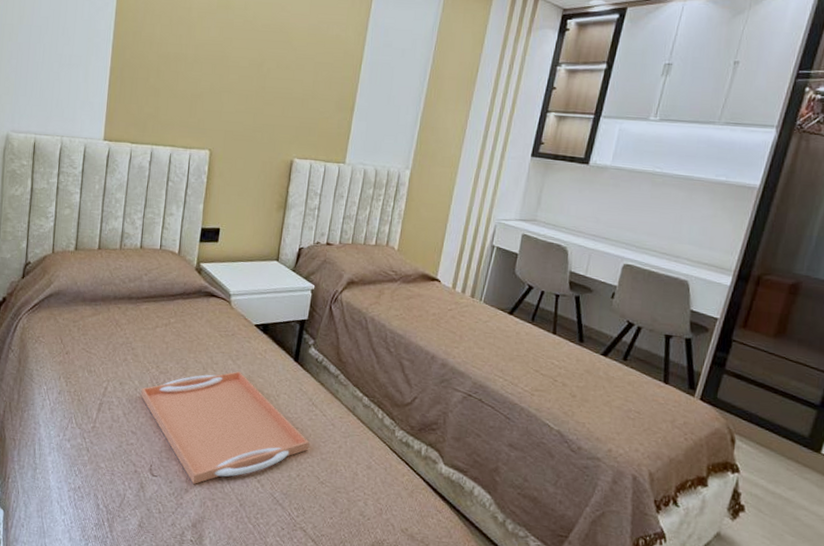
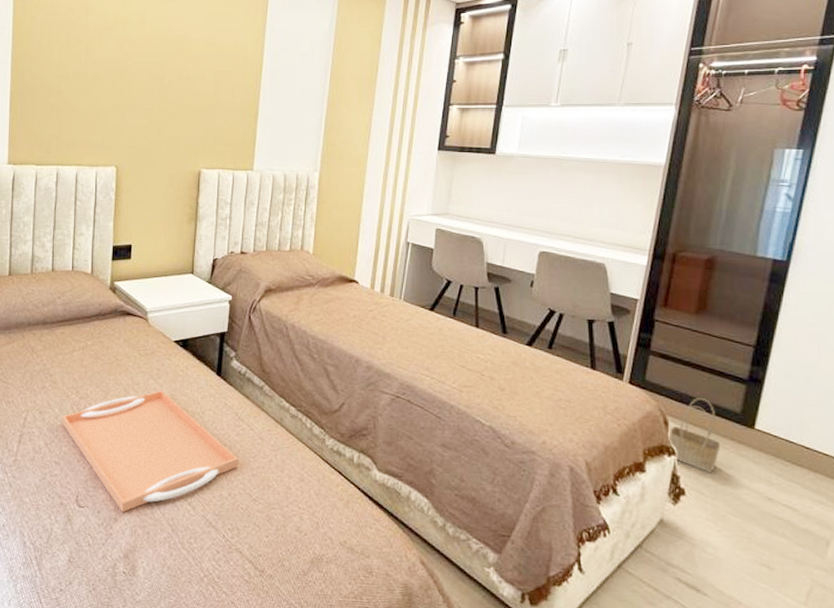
basket: none [733,419,786,493] -> present [668,398,721,473]

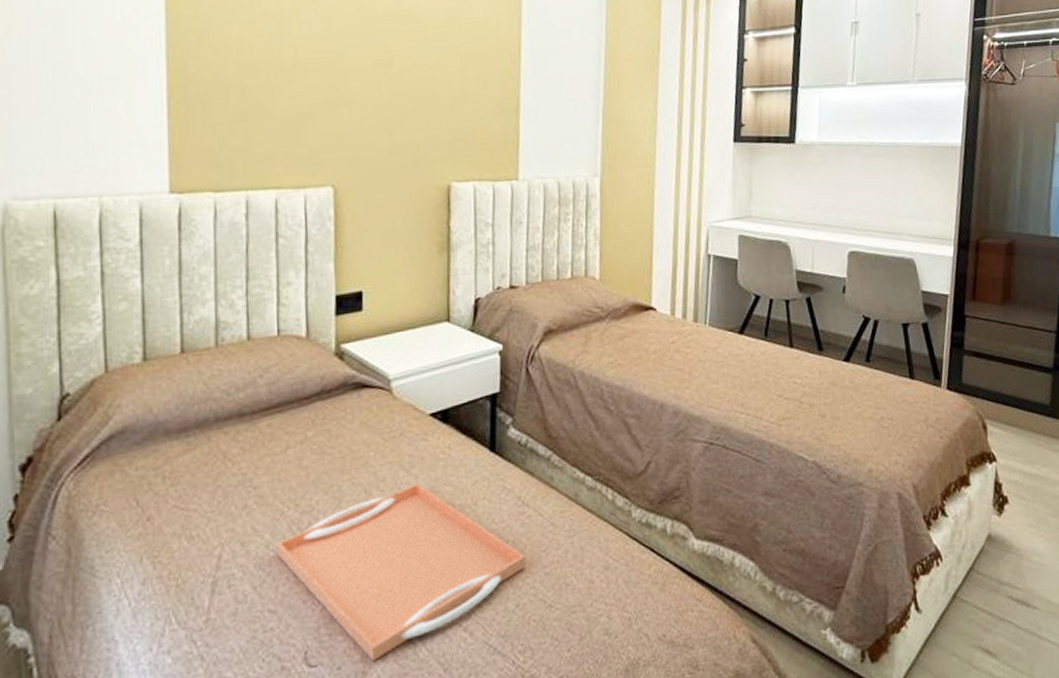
basket: present [668,398,721,473] -> none [988,394,1036,475]

